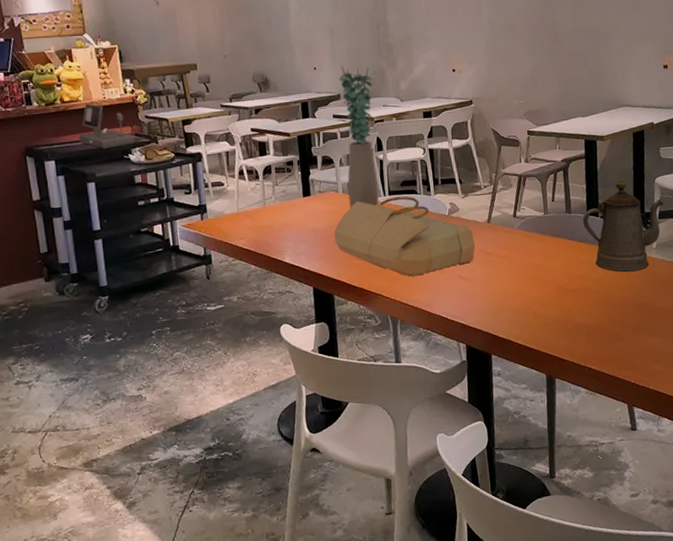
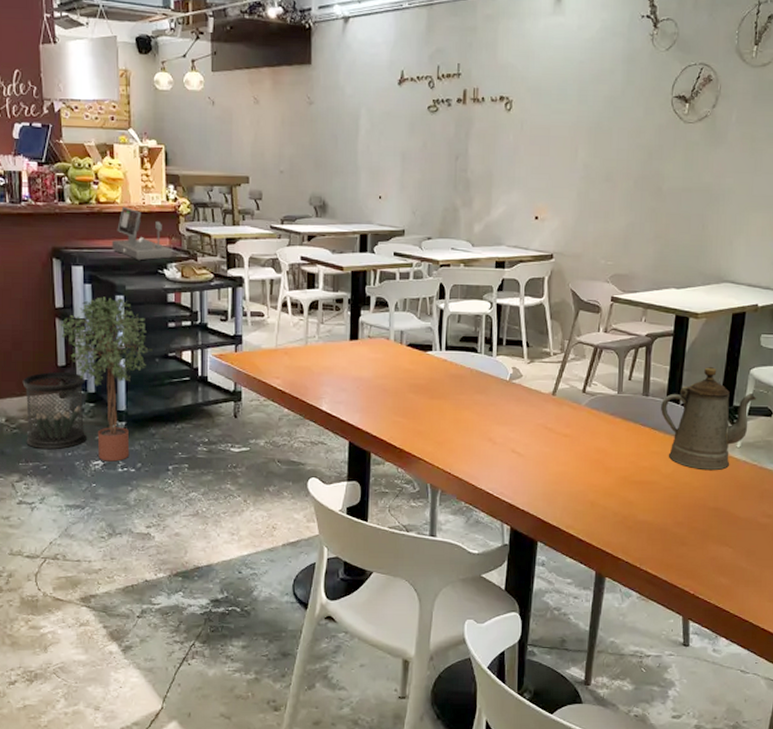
pencil holder: none [9,257,74,331] -> present [22,372,87,450]
potted tree: none [39,185,127,335] -> present [61,297,153,462]
handbag: present [334,196,476,277] -> none [379,353,535,444]
vase: present [339,66,379,209] -> none [400,198,443,361]

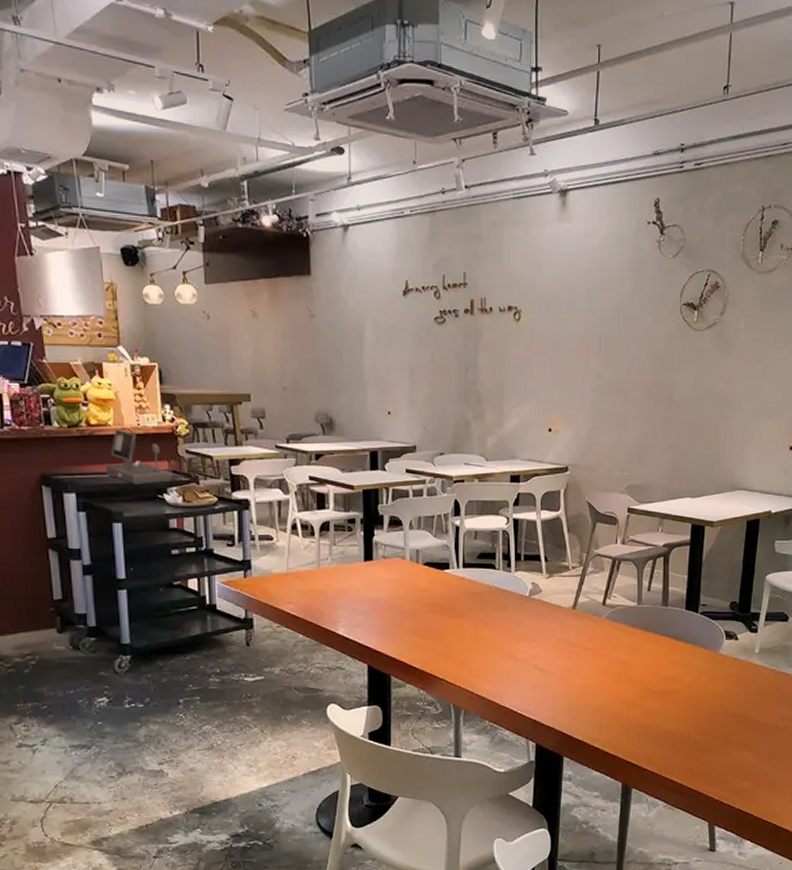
pencil holder: present [22,372,87,450] -> none [15,606,89,689]
potted tree: present [61,297,153,462] -> none [54,525,156,698]
coffee pot: present [661,366,757,471] -> none [680,574,773,678]

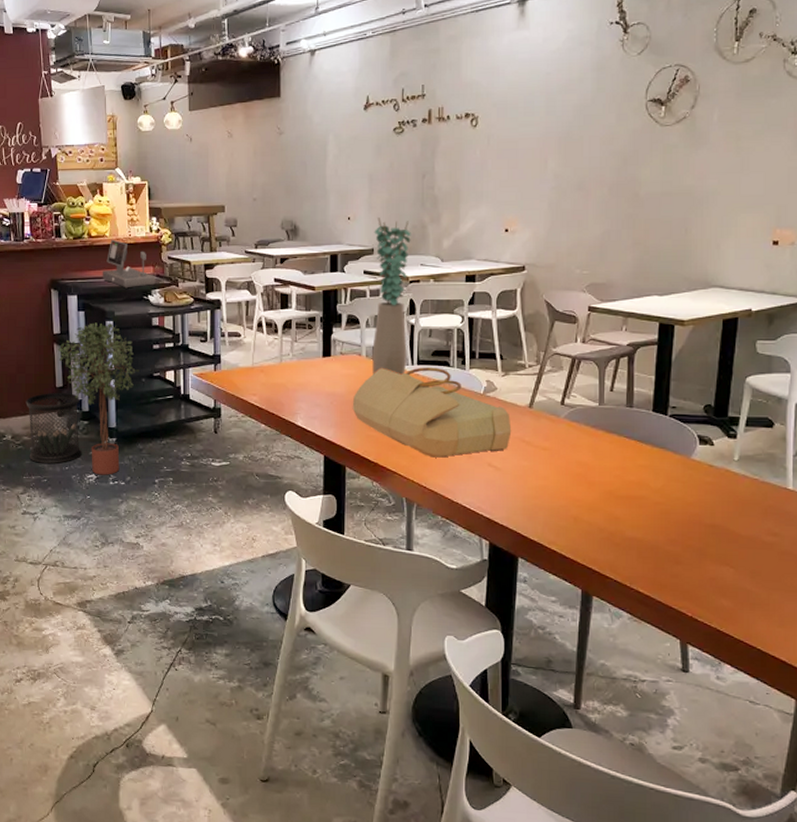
pencil holder: none [15,606,89,689] -> present [26,393,82,464]
potted tree: none [54,525,156,698] -> present [58,322,140,475]
handbag: none [396,570,556,662] -> present [352,367,512,458]
vase: none [416,413,455,580] -> present [372,218,411,376]

